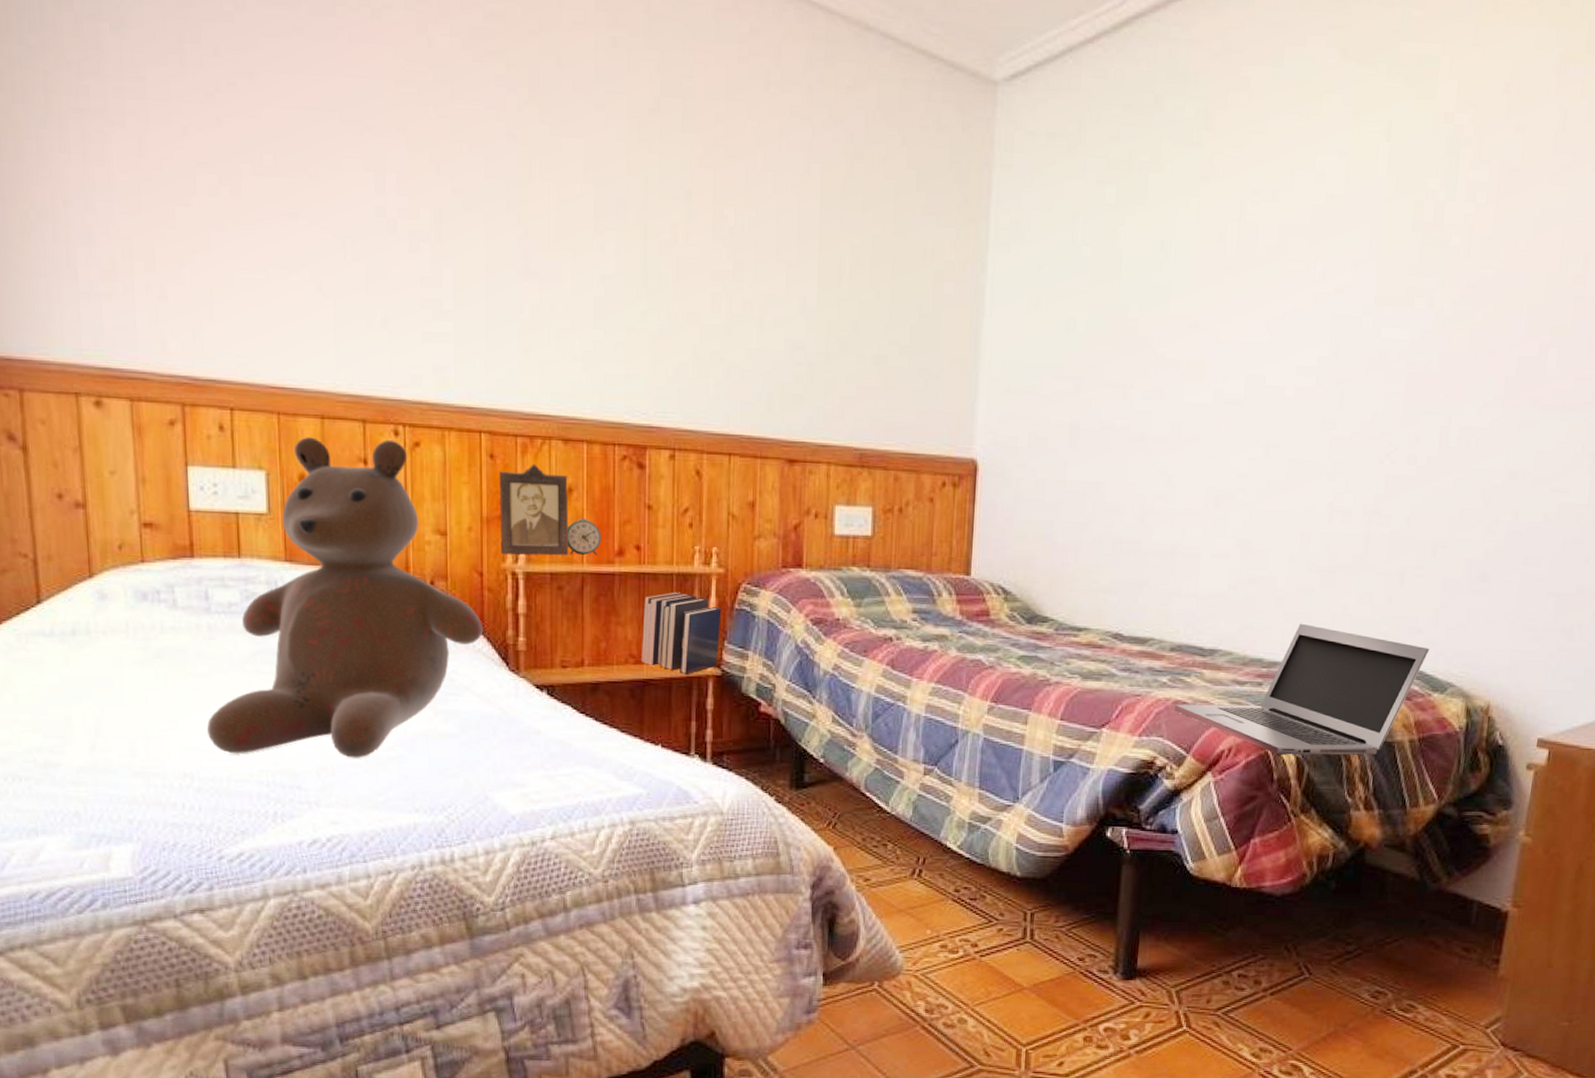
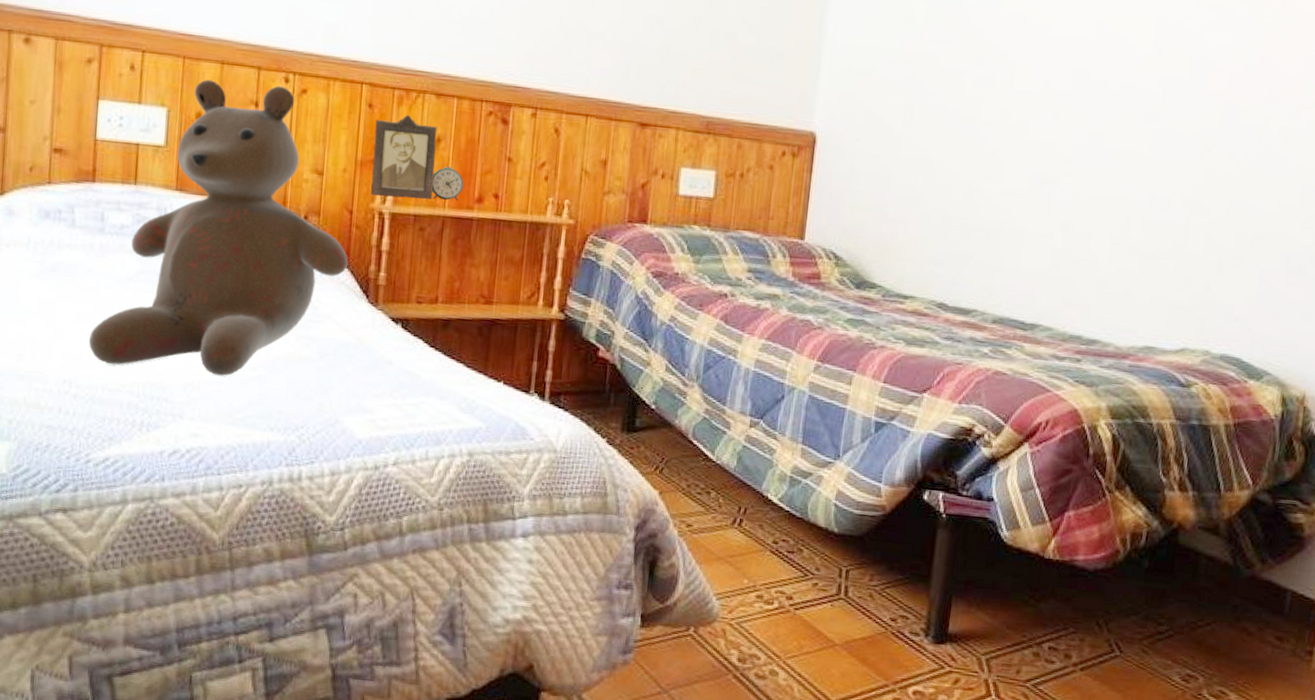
books: present [640,592,722,675] -> none [490,239,569,318]
laptop: present [1174,623,1430,755] -> none [994,304,1246,437]

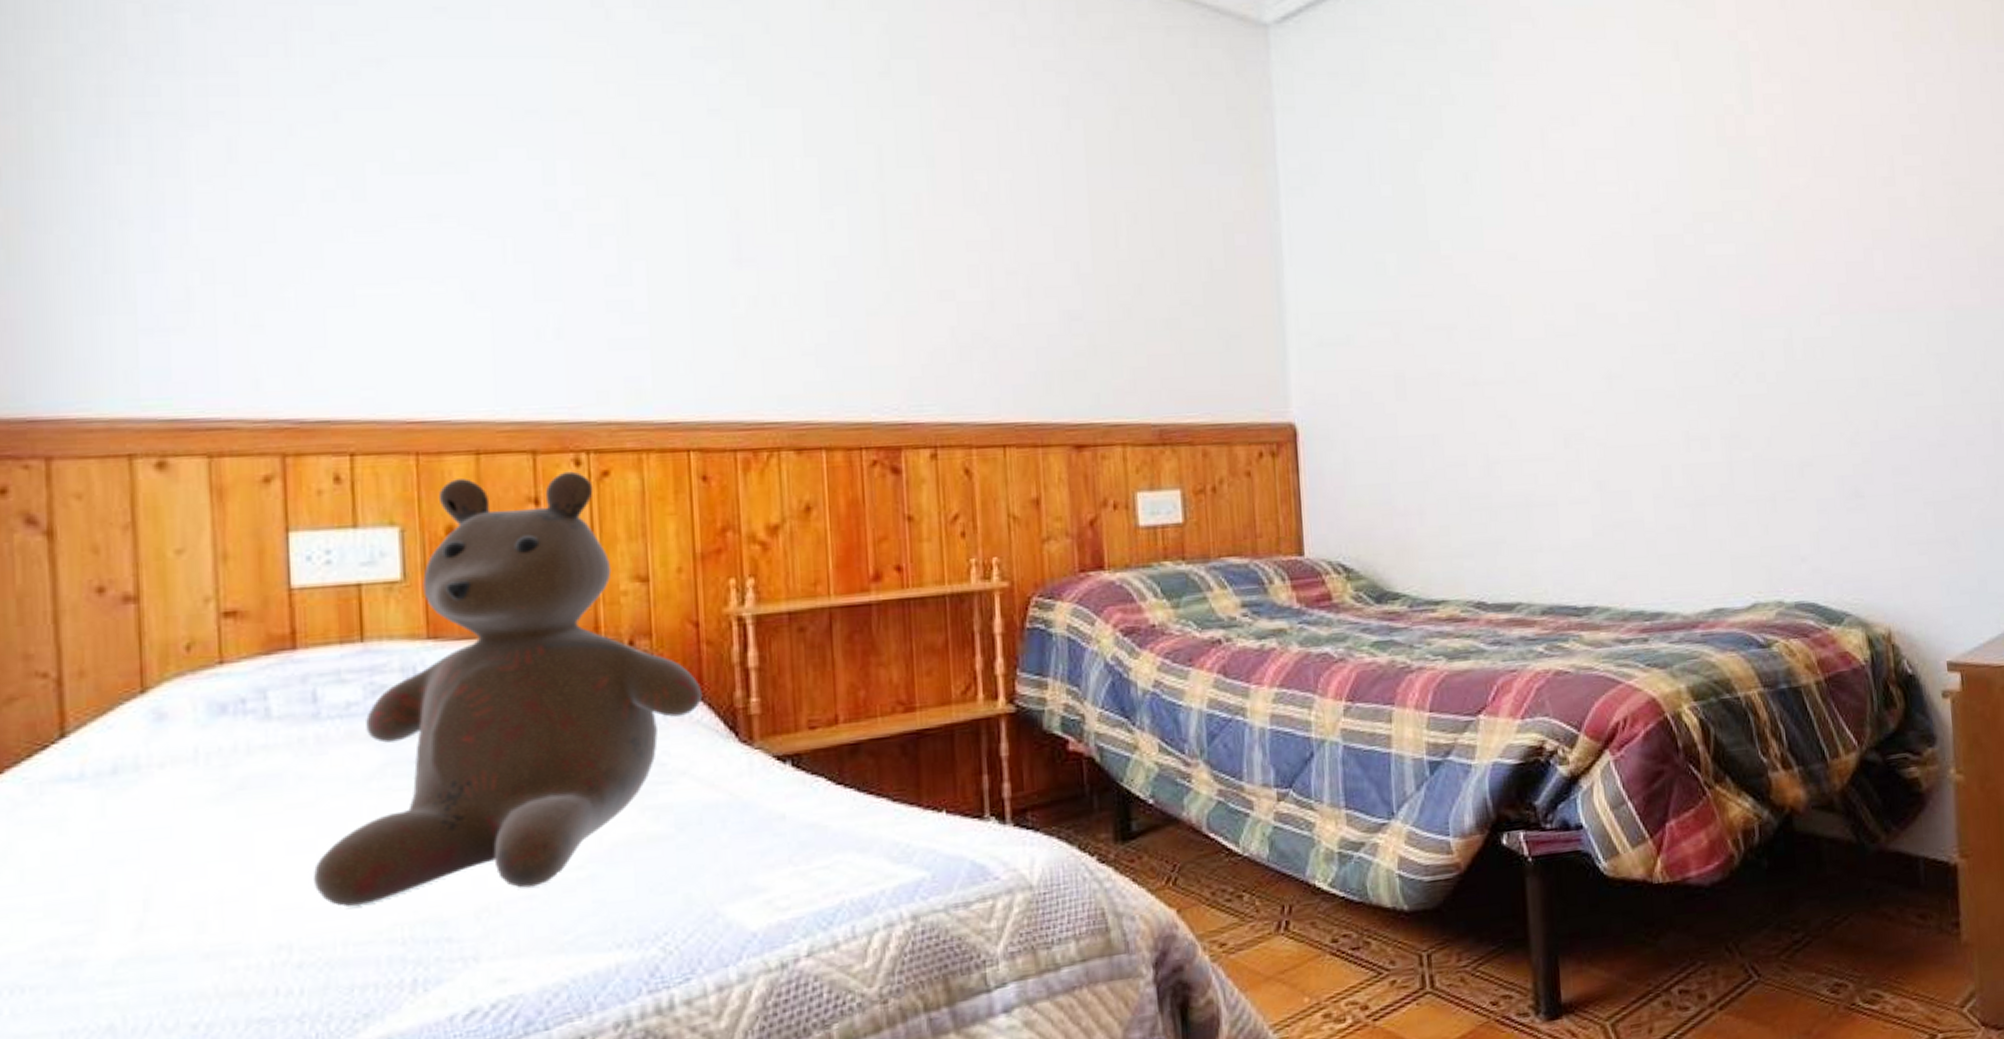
photo frame: present [370,114,438,200] -> none [715,481,811,597]
alarm clock: present [432,166,464,201] -> none [807,540,852,588]

